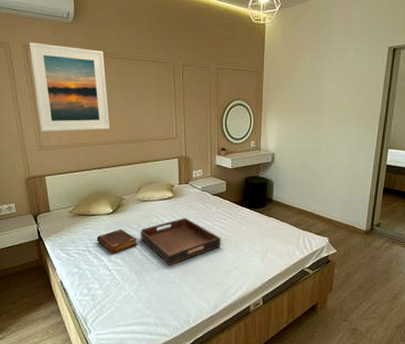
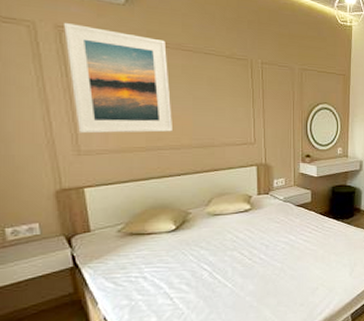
book: present [96,229,137,254] -> none [154,249,207,279]
serving tray: present [141,217,221,266] -> none [211,231,306,288]

